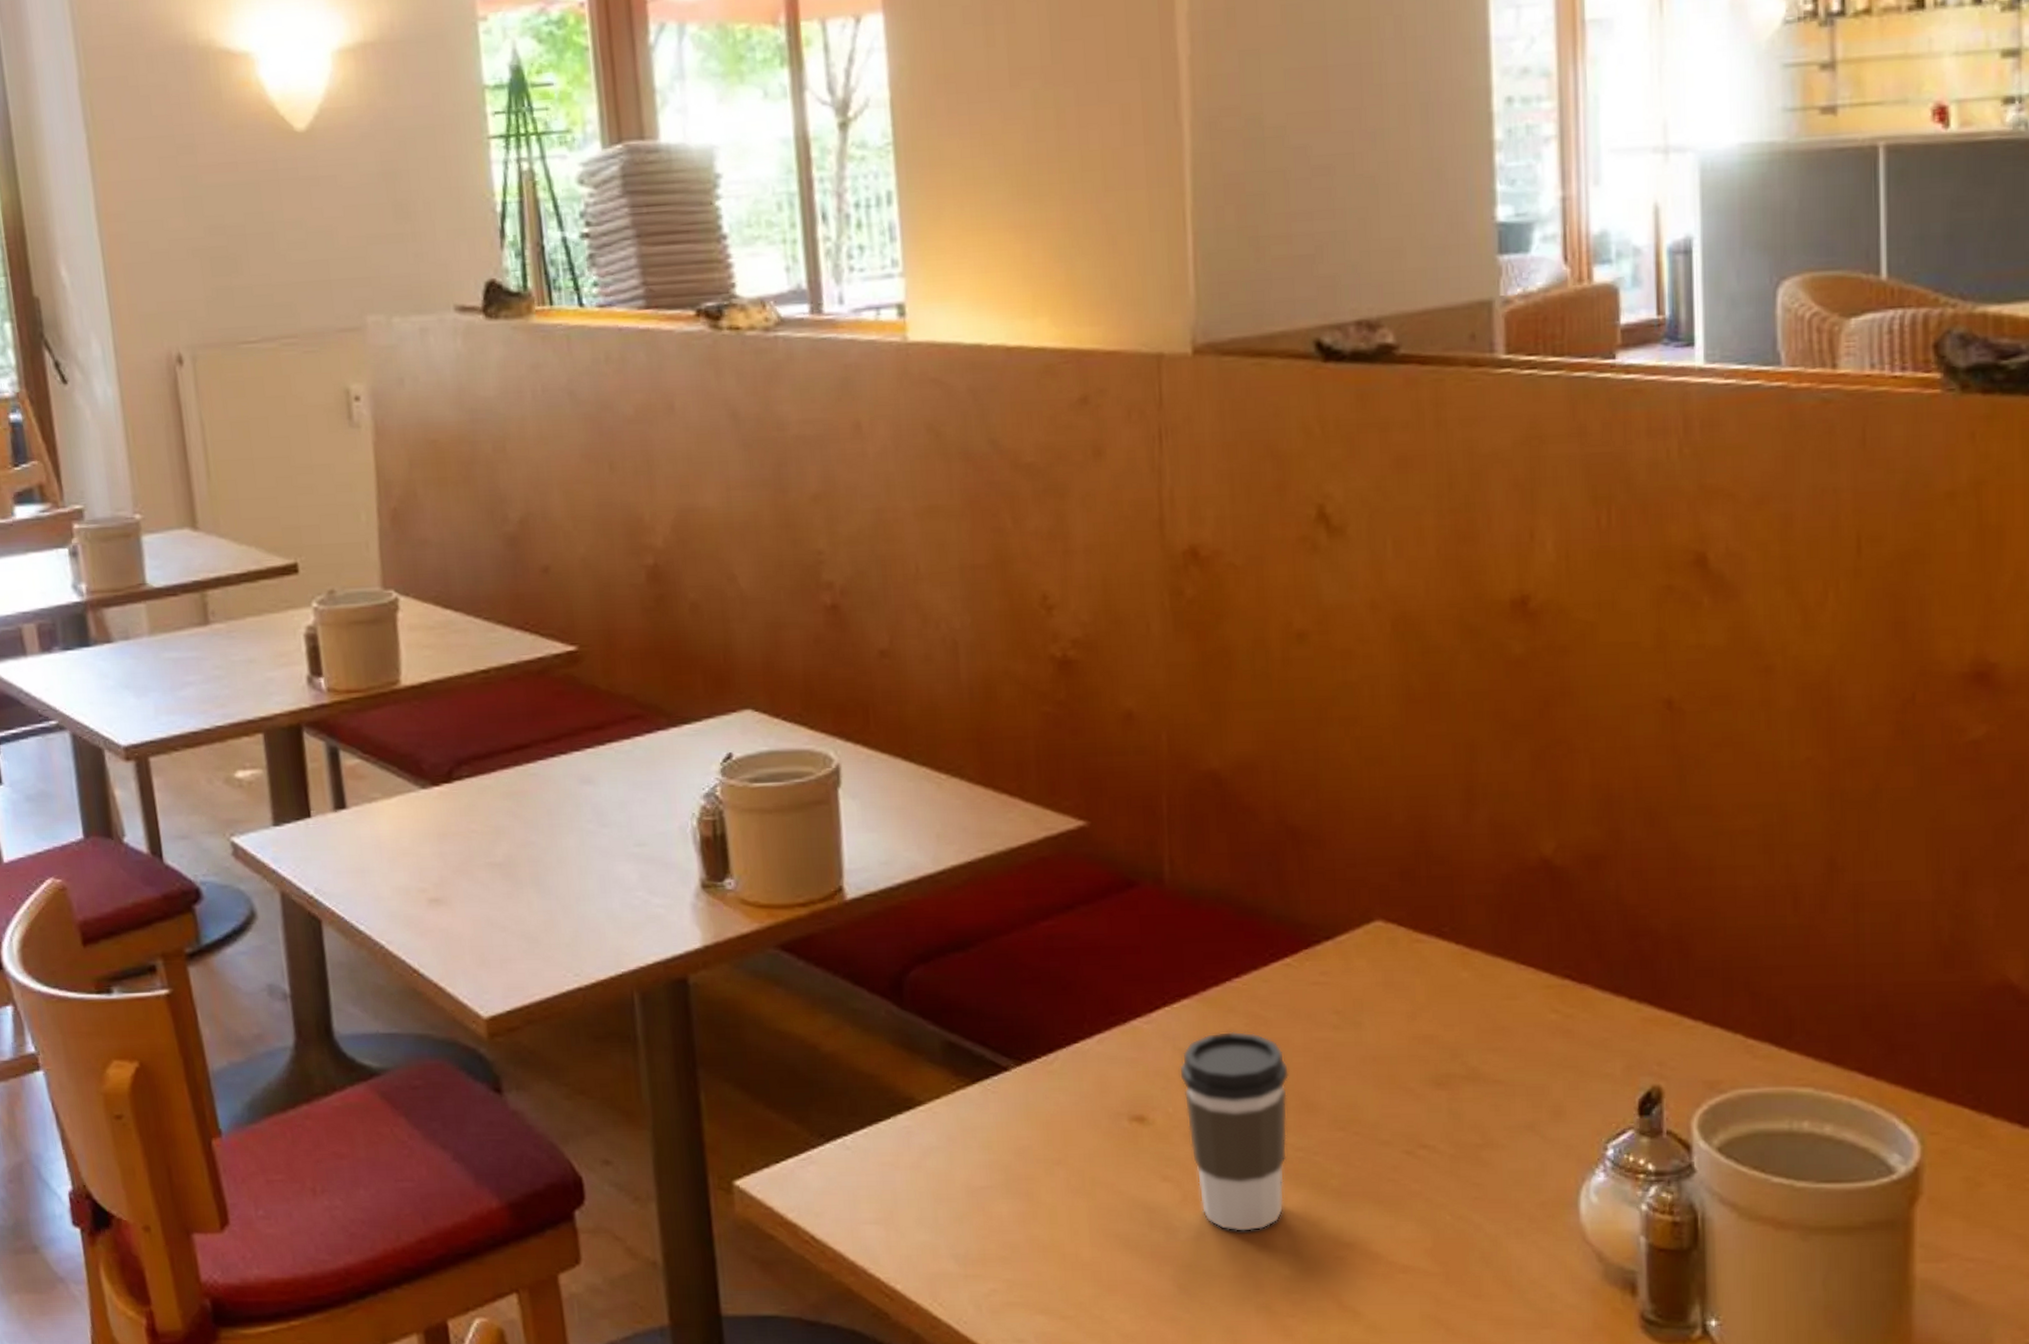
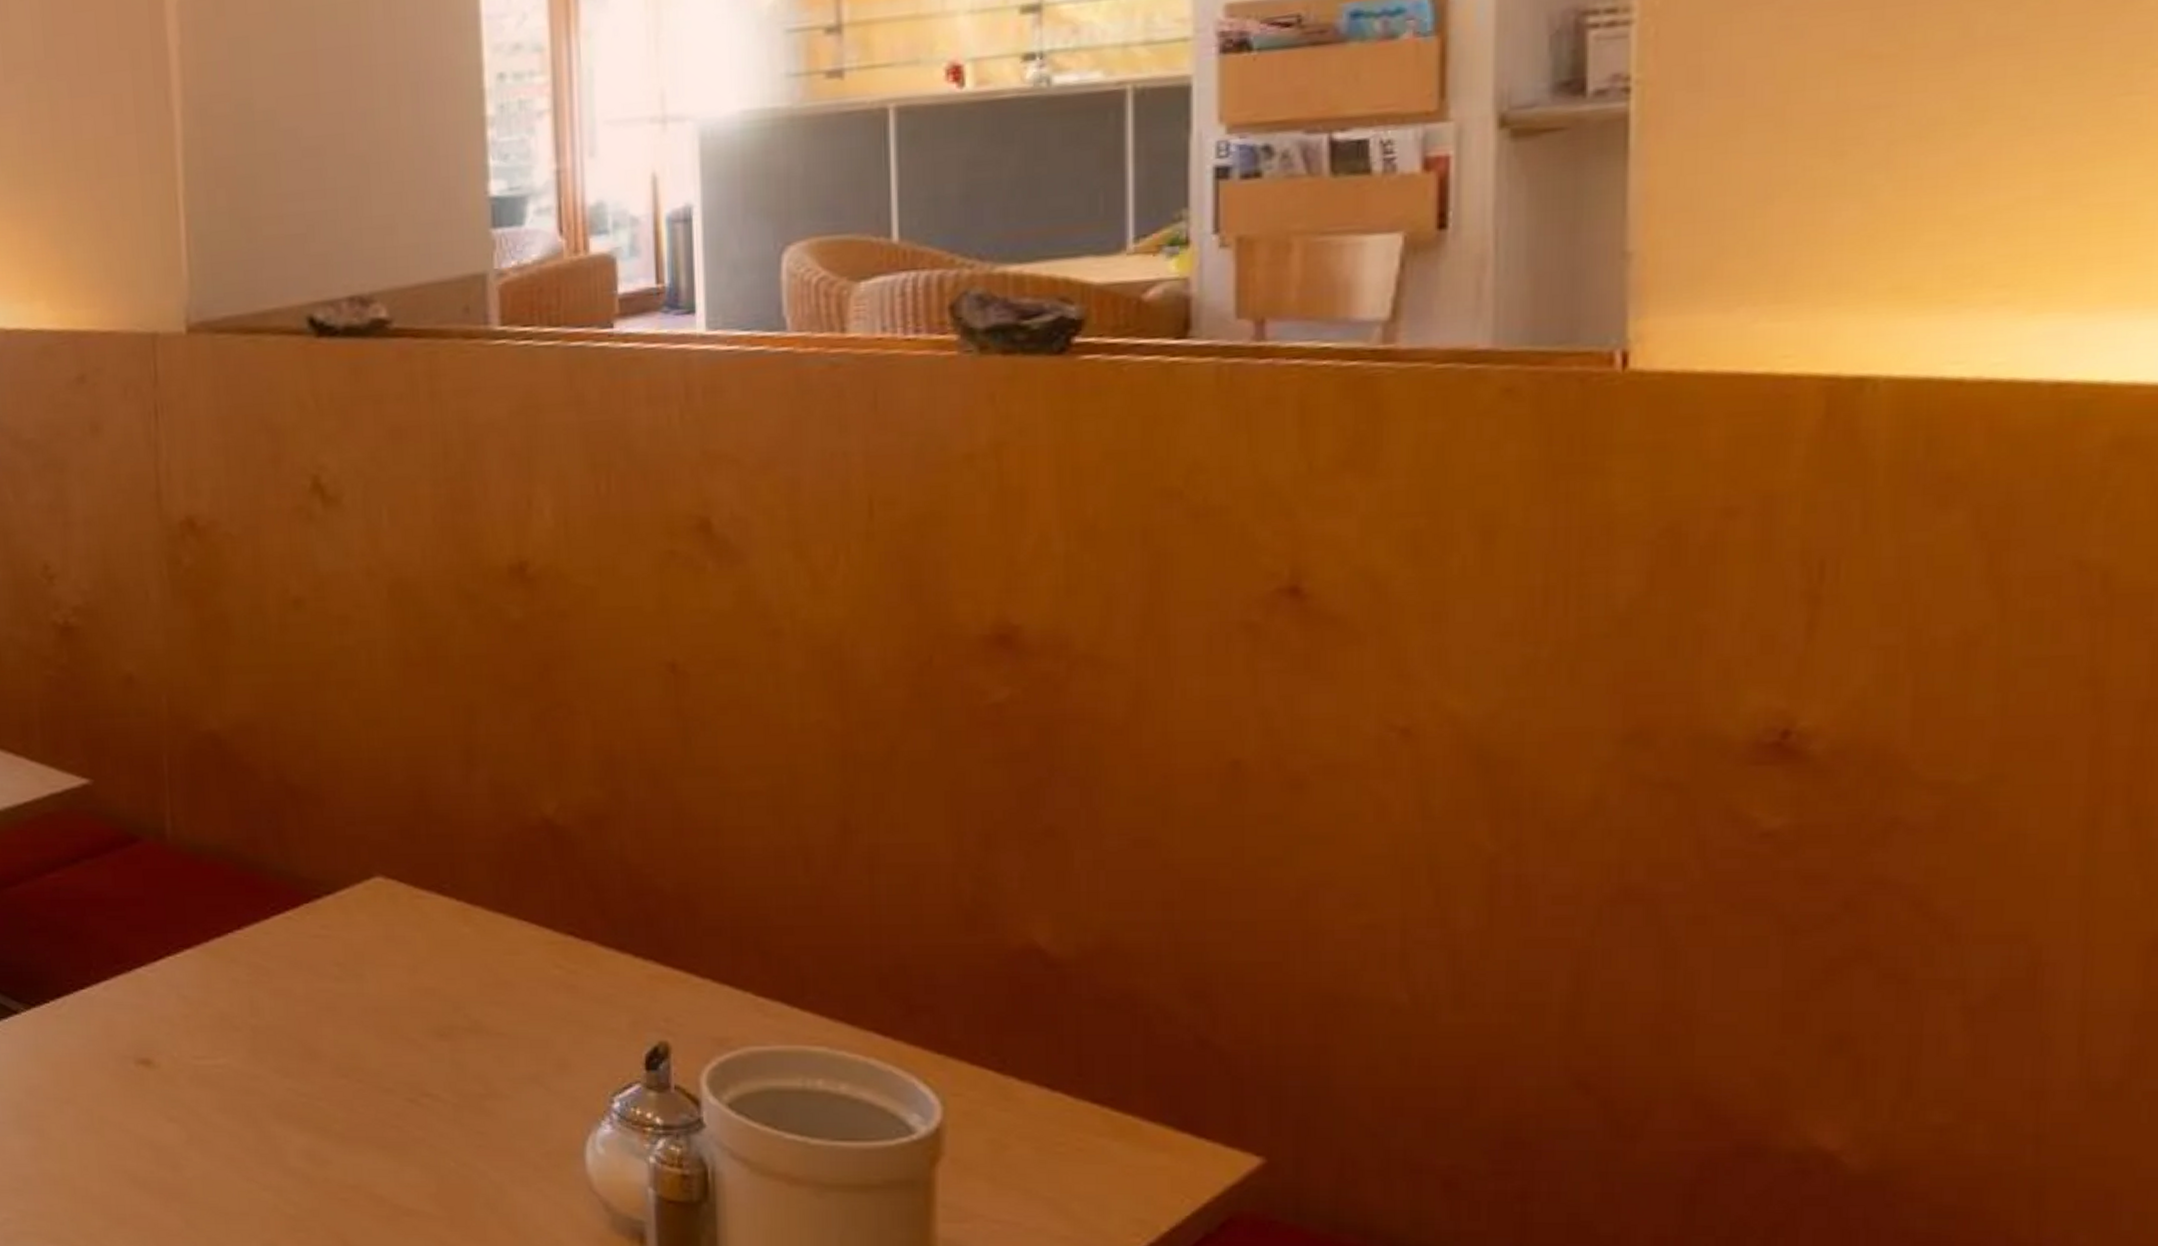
coffee cup: present [1178,1031,1290,1232] -> none [183,980,292,1172]

